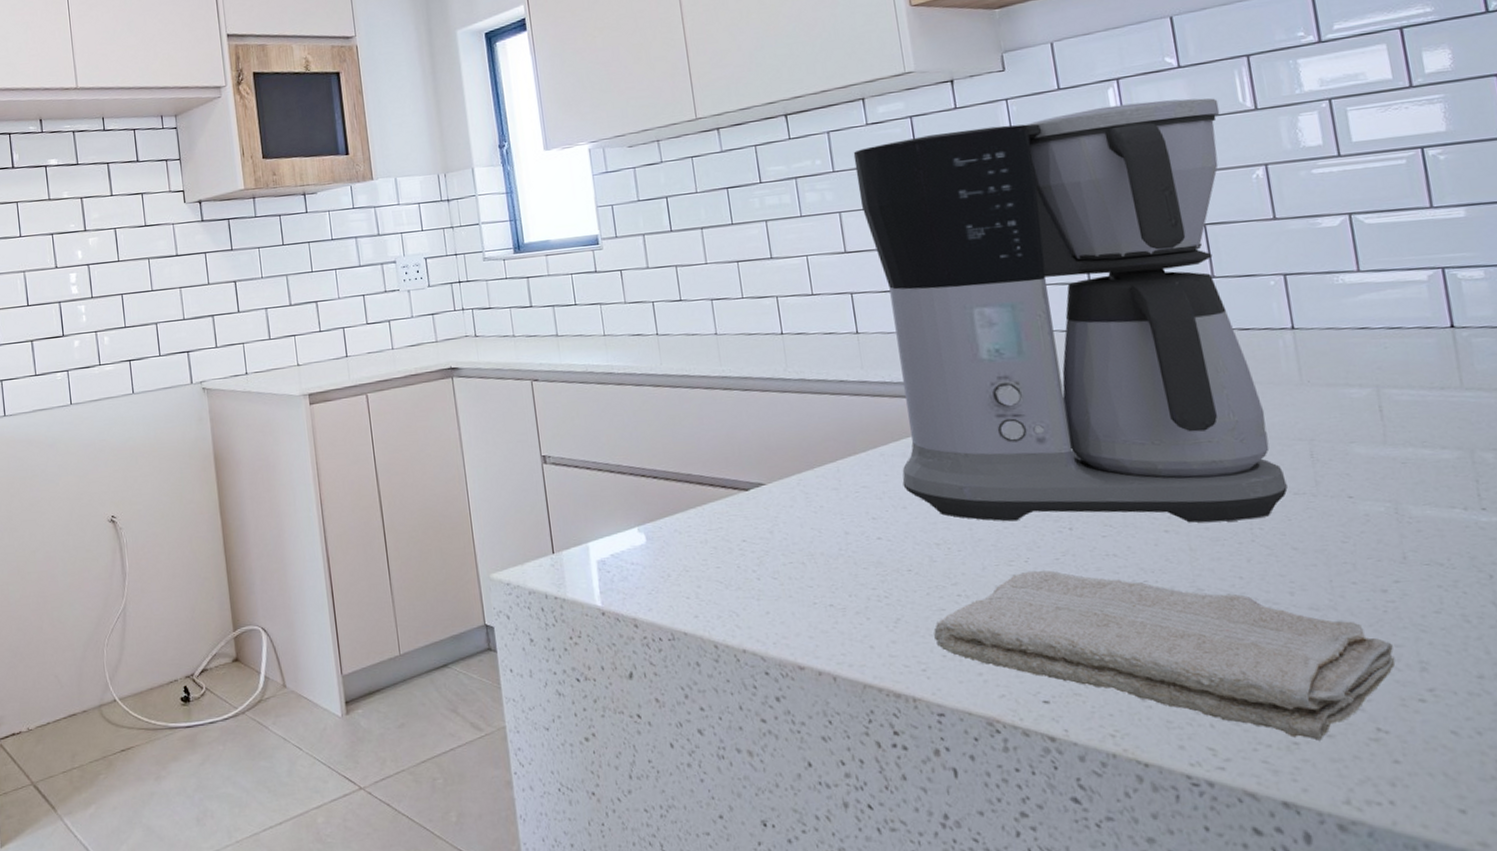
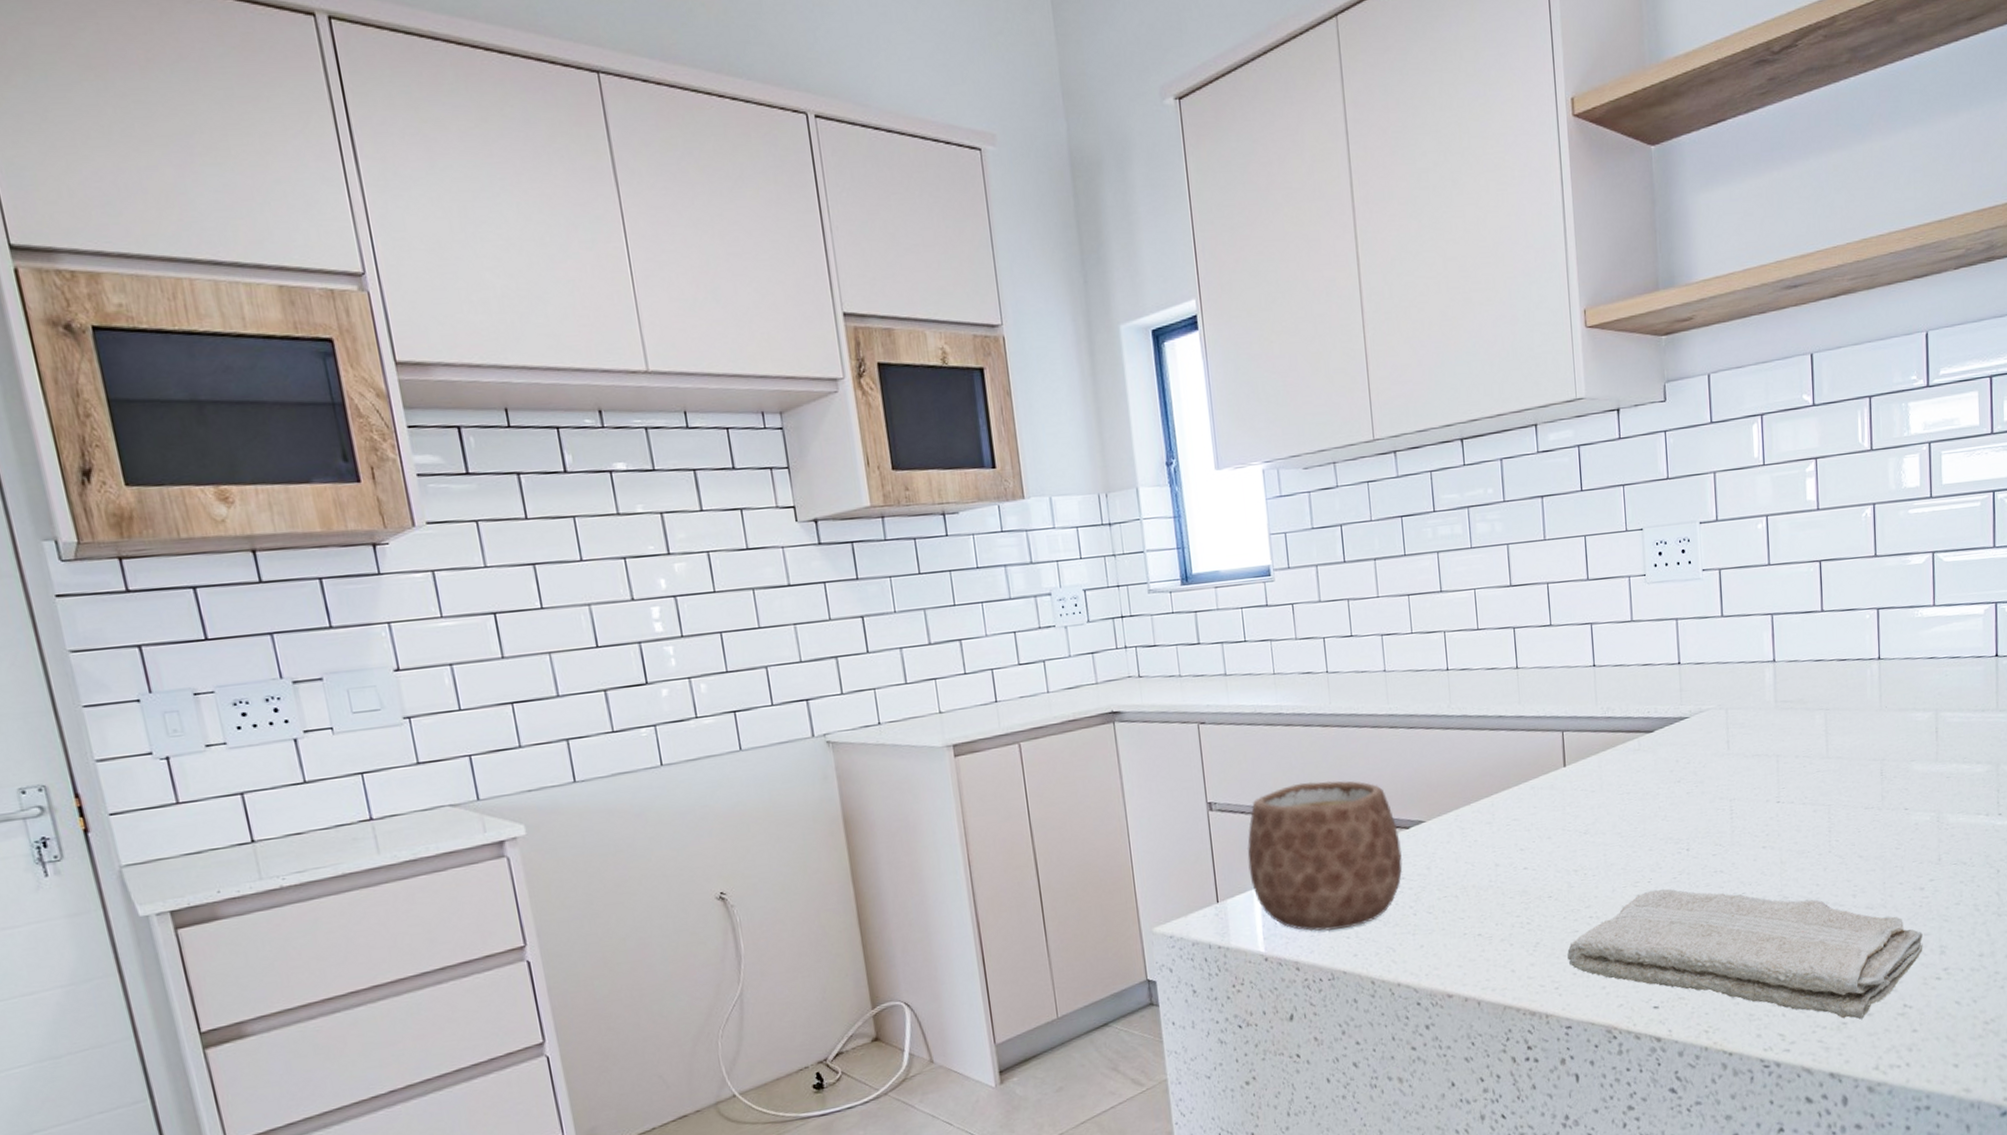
mug: none [582,439,744,589] -> present [1247,780,1403,932]
coffee maker: present [853,98,1288,523] -> none [1523,437,1860,846]

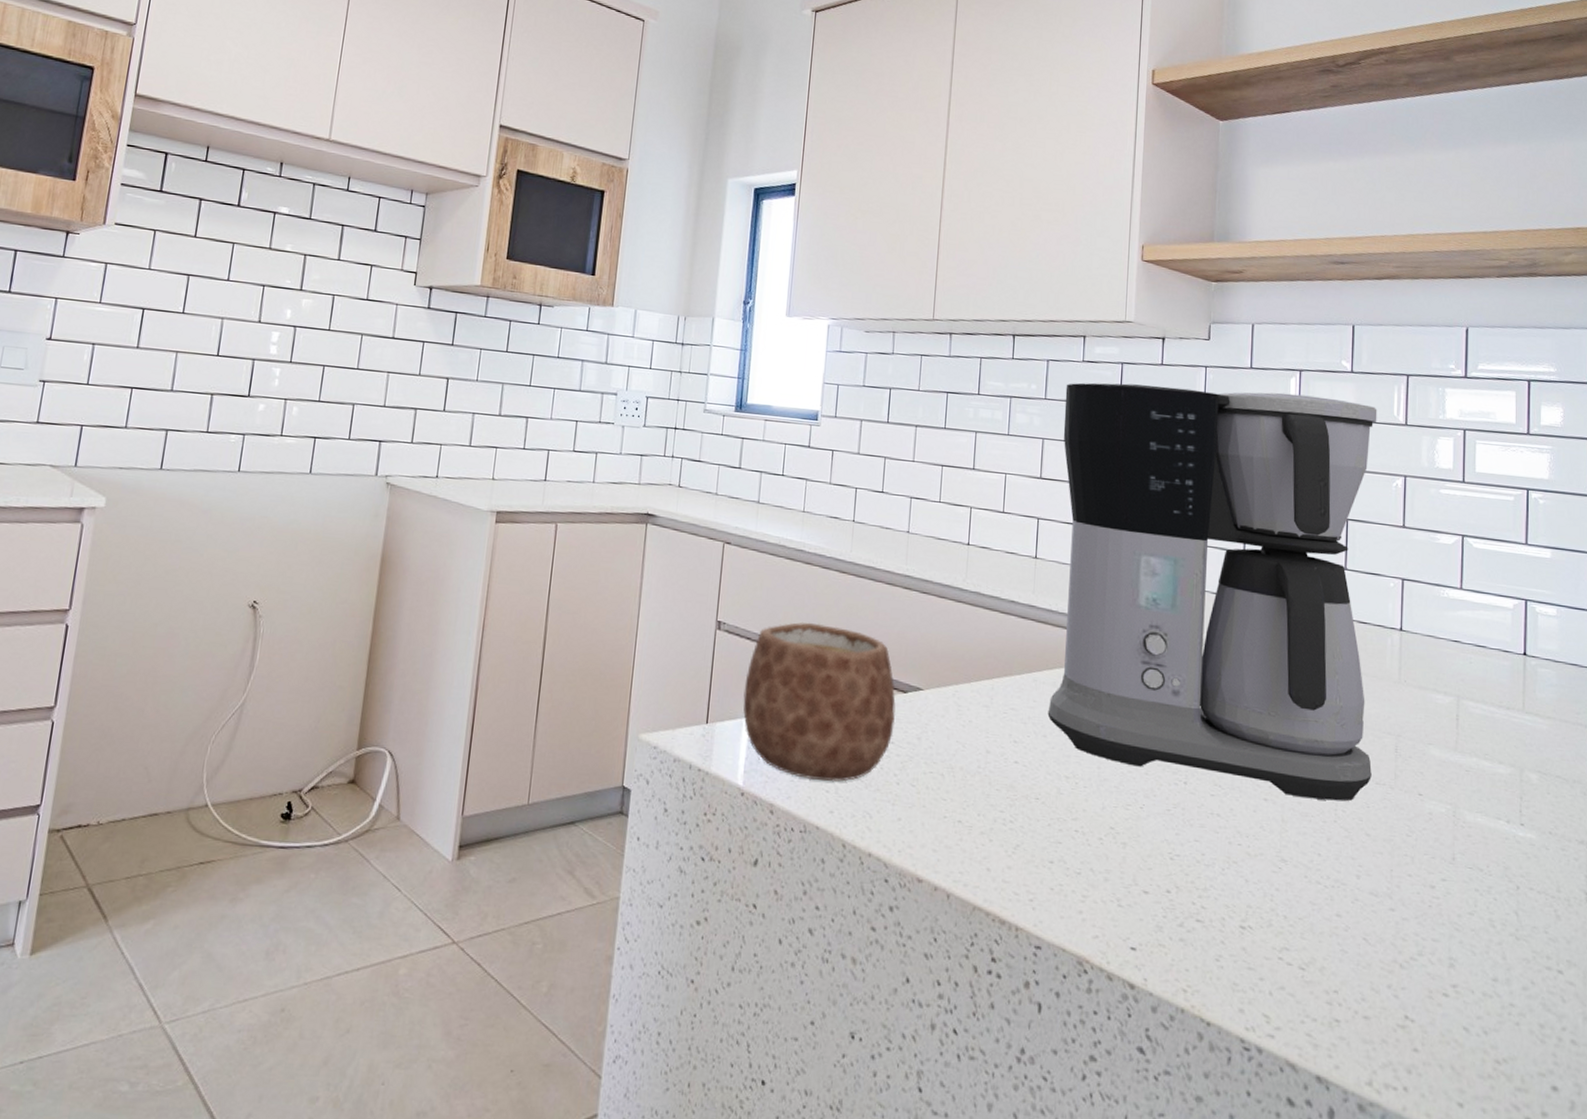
coffee maker: none [1523,437,1860,846] -> present [1047,382,1377,801]
washcloth: present [1567,888,1923,1020] -> none [1047,817,1431,1021]

